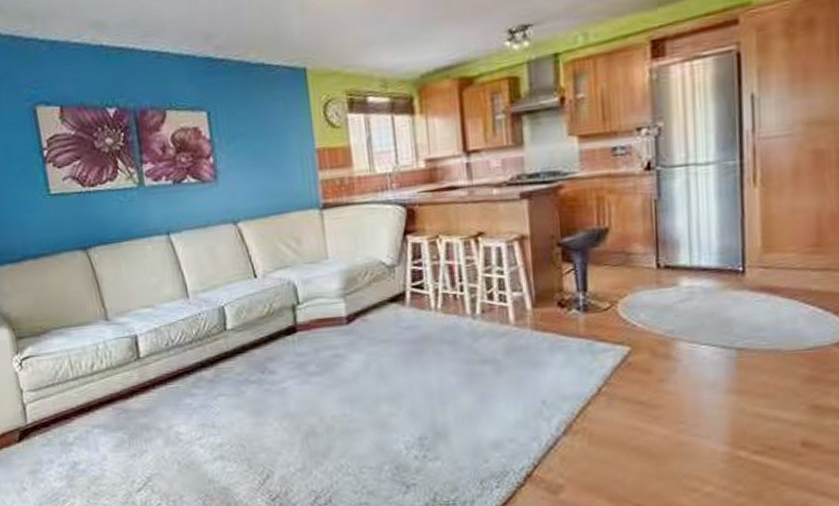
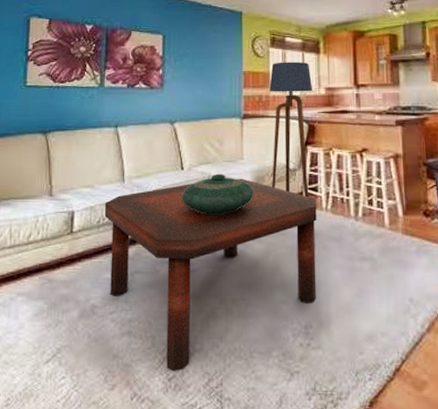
coffee table: none [170,281,431,492] -> present [104,178,317,372]
decorative bowl: none [259,278,346,327] -> present [182,173,254,215]
floor lamp: none [351,128,414,297] -> present [269,61,313,197]

